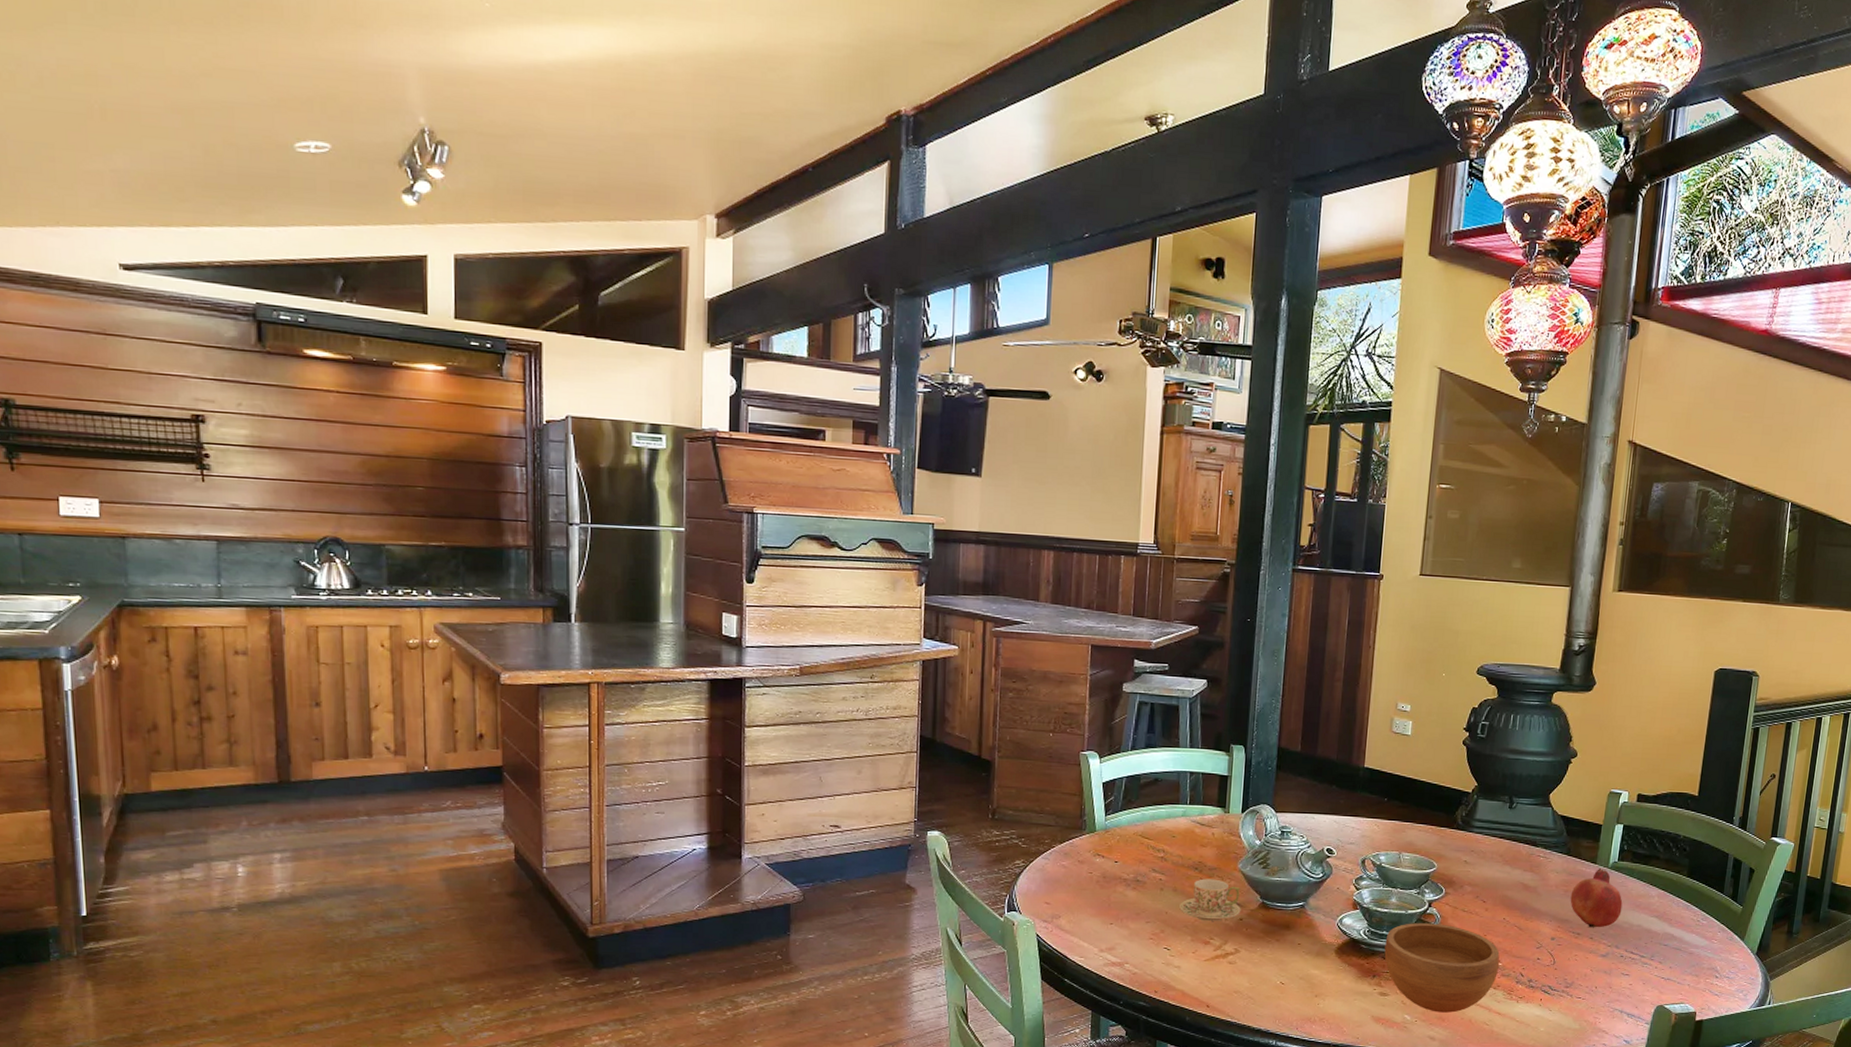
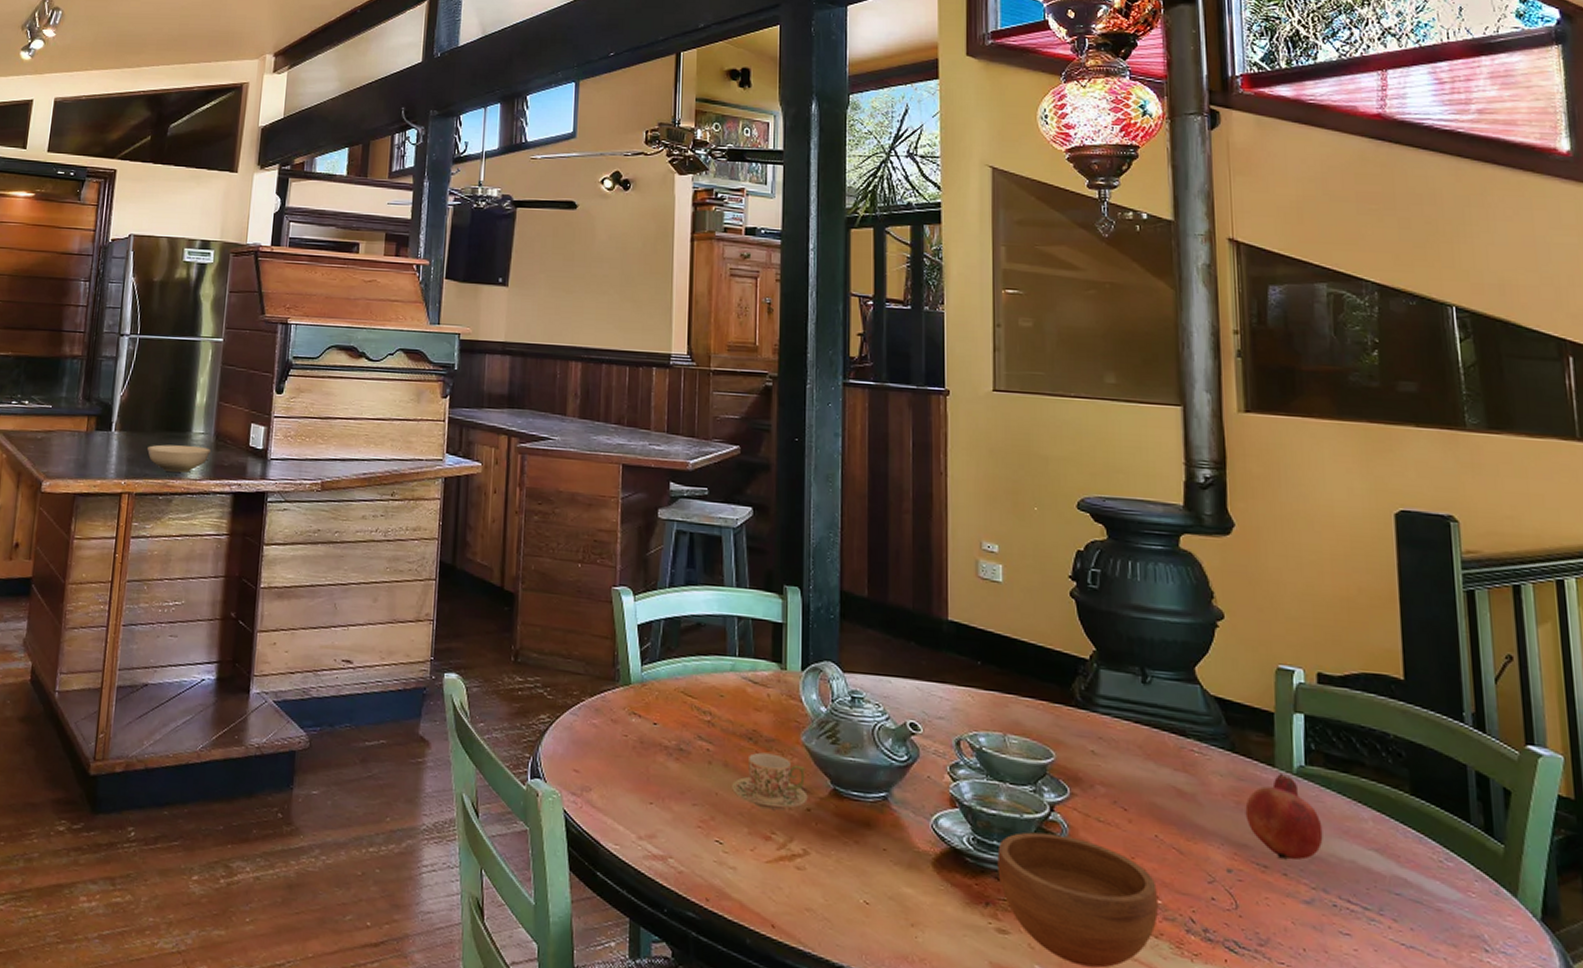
bowl: none [612,634,681,661] -> present [146,444,211,473]

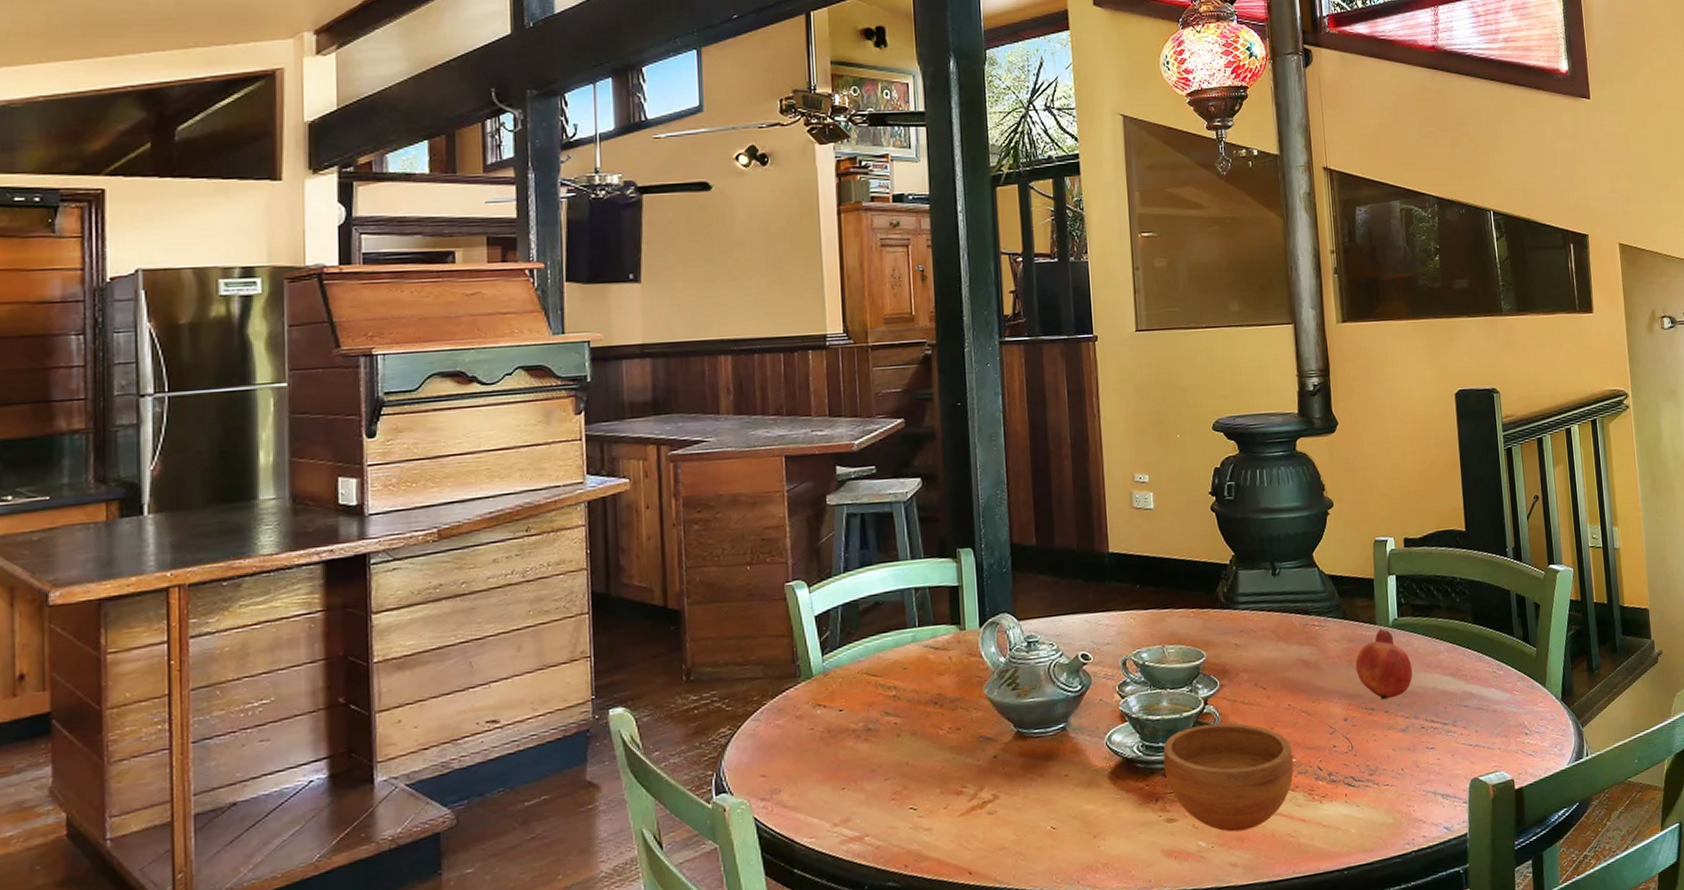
bowl: present [146,444,211,473] -> none [197,514,287,551]
teacup: present [732,752,808,810] -> none [922,711,994,766]

